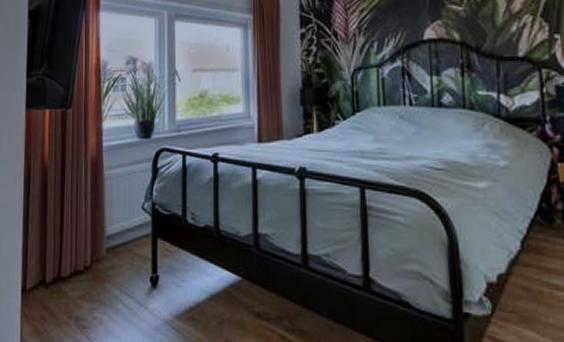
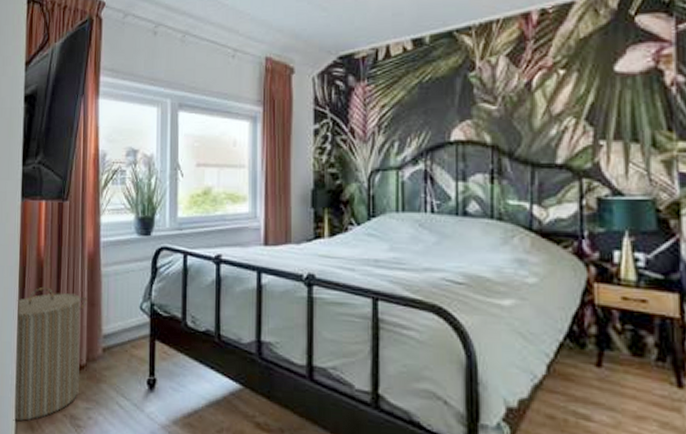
laundry hamper: none [18,192,91,326] -> present [13,286,87,422]

